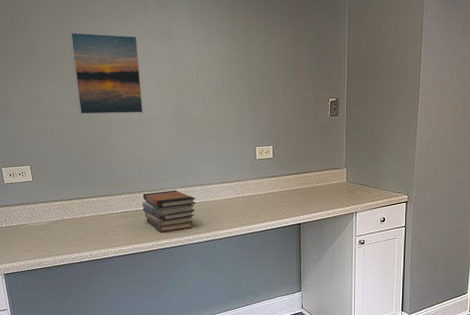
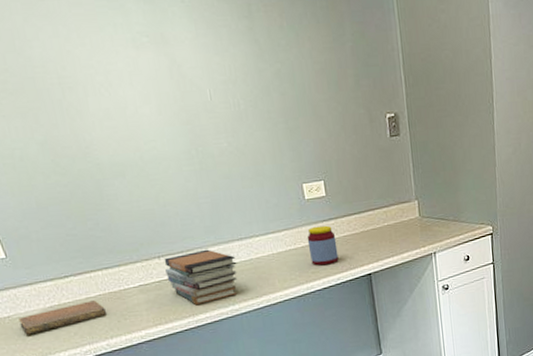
notebook: none [32,220,95,240] -> present [19,300,108,335]
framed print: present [70,32,144,114] -> none [17,44,146,160]
jar: none [253,181,276,213] -> present [307,225,339,266]

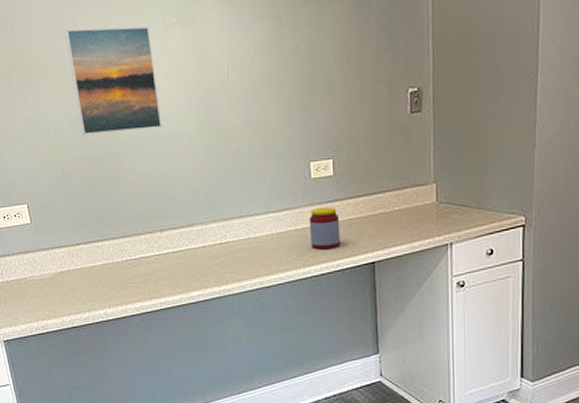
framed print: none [17,44,146,160] -> present [66,26,162,134]
notebook: present [19,300,108,335] -> none [33,269,109,297]
book stack: present [164,249,238,306] -> none [165,225,235,282]

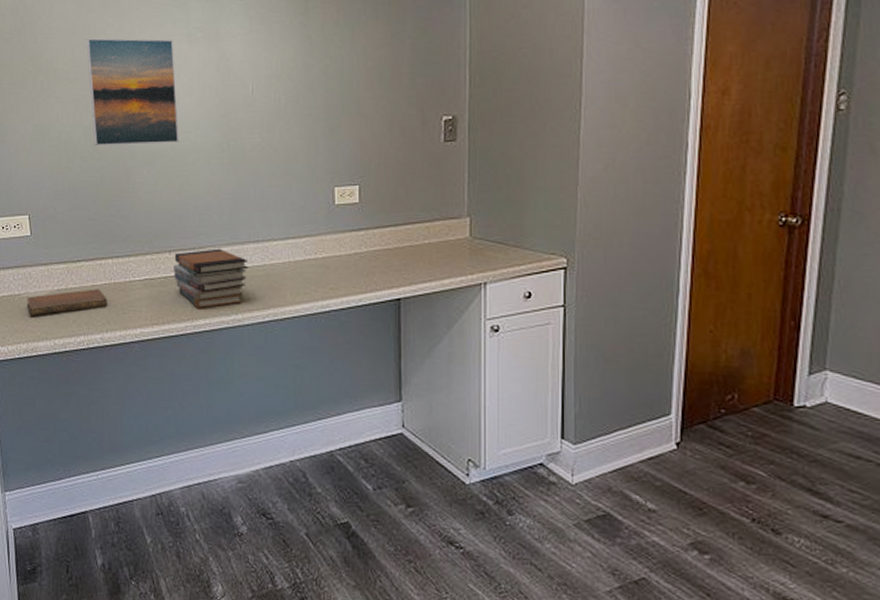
notebook: none [33,269,109,297] -> present [27,289,108,316]
book stack: none [165,225,235,282] -> present [173,248,249,309]
jar: present [309,207,341,250] -> none [330,236,364,282]

